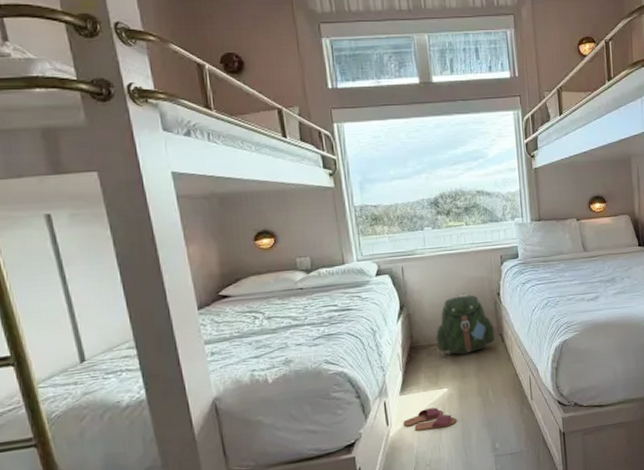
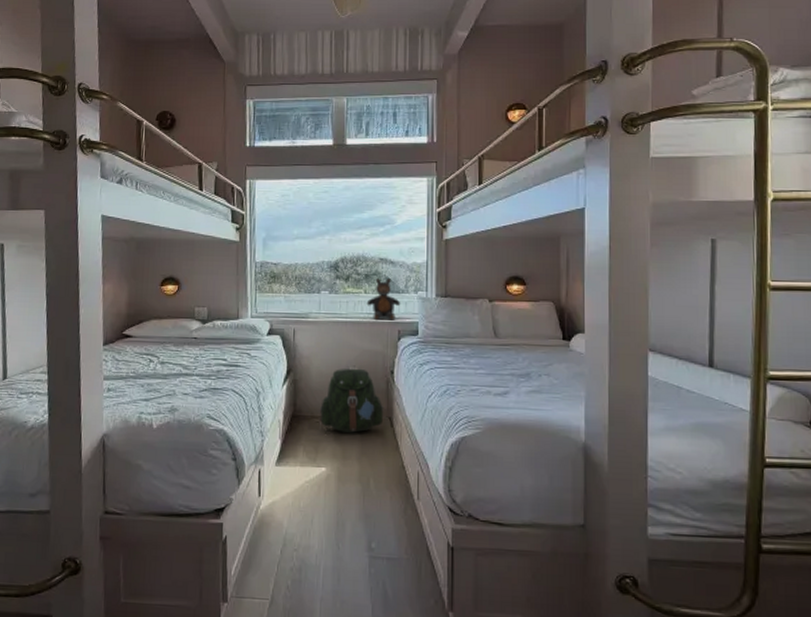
slippers: present [403,407,457,431] -> none [275,486,333,511]
teddy bear: none [468,208,500,250] -> present [366,277,400,321]

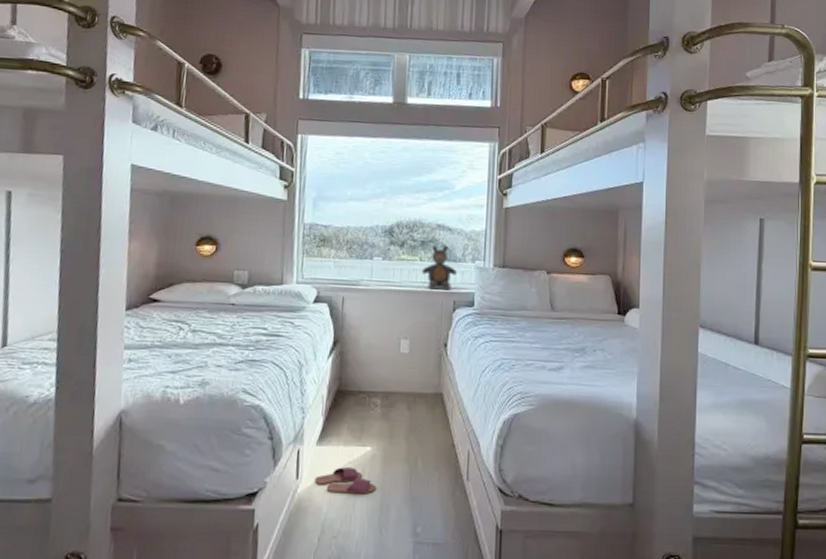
slippers: none [275,486,333,511] -> present [315,467,377,494]
backpack: present [320,368,386,433] -> none [367,340,437,409]

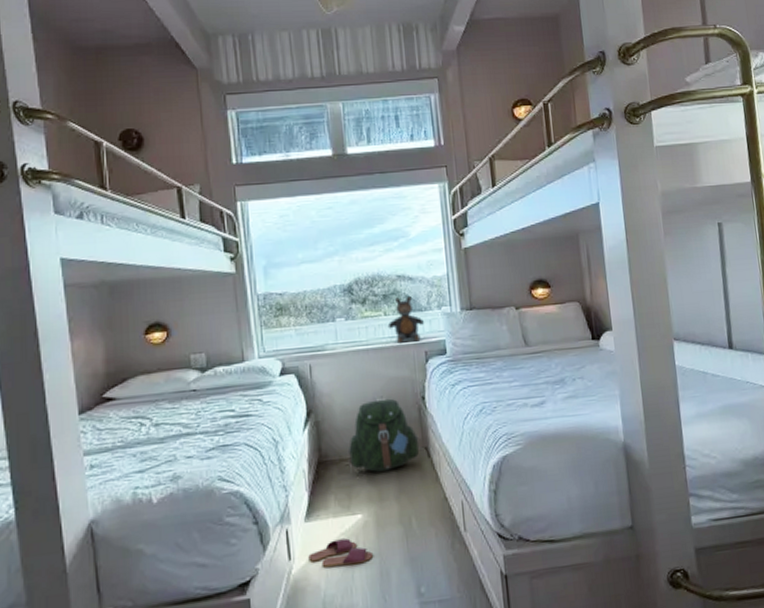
backpack: none [367,340,437,409] -> present [349,398,421,472]

